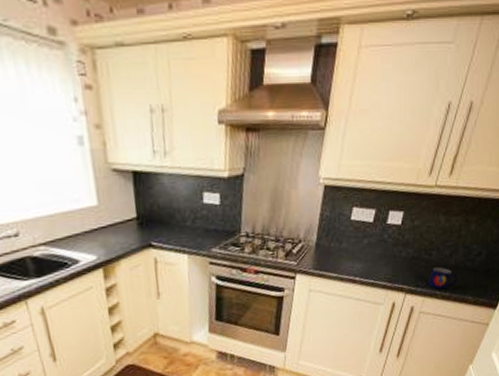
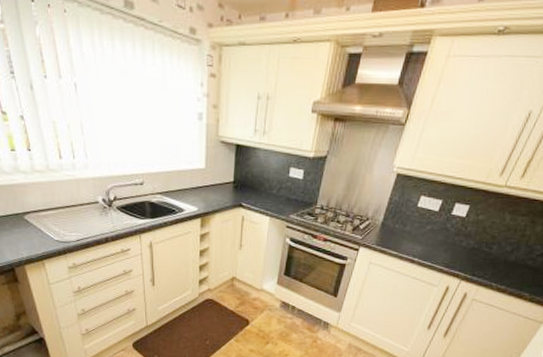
mug: present [428,267,458,290] -> none [485,261,516,283]

